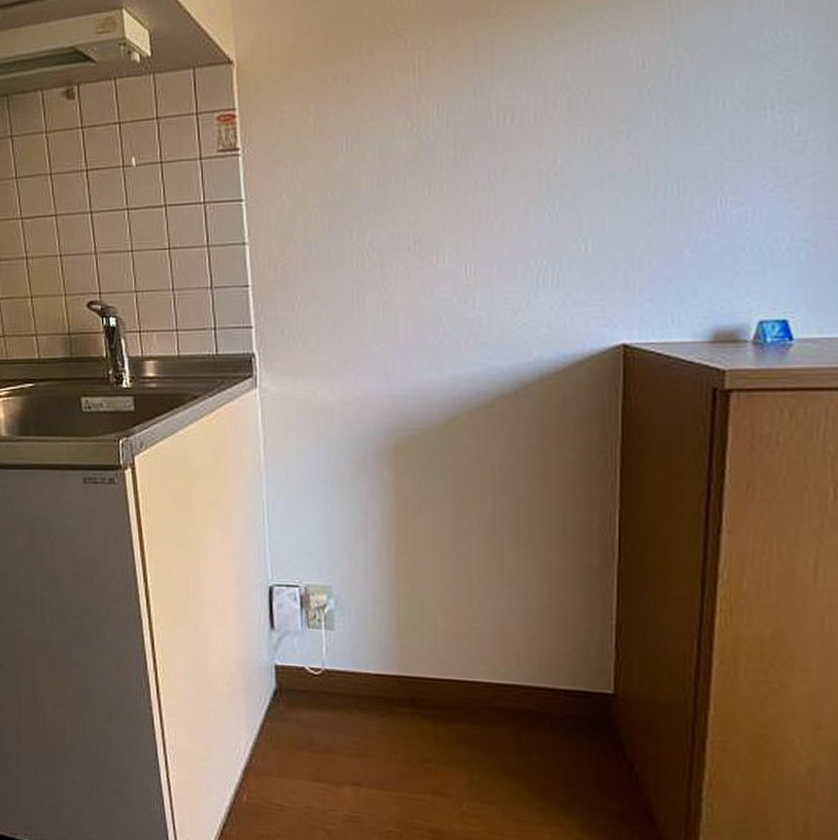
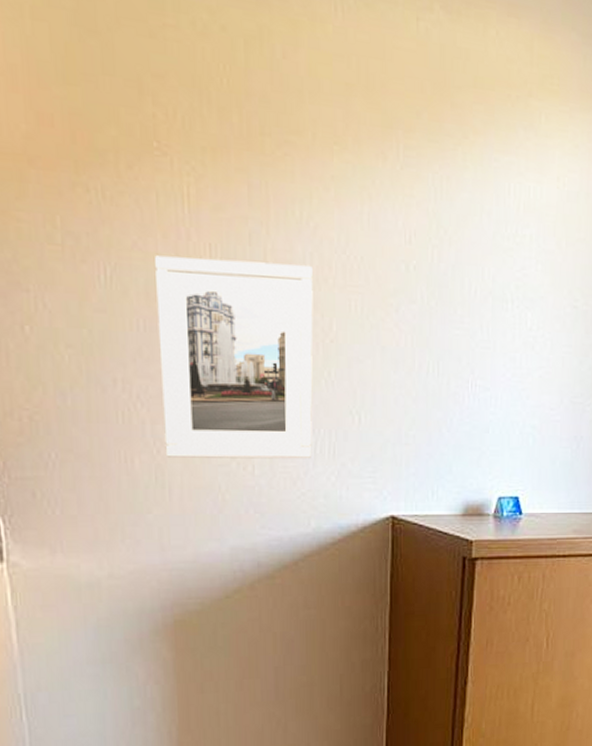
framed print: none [388,108,537,295] -> present [153,255,313,459]

